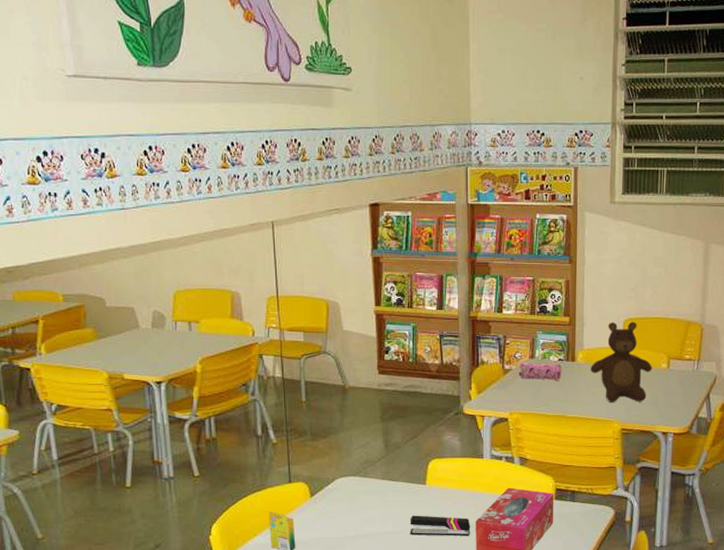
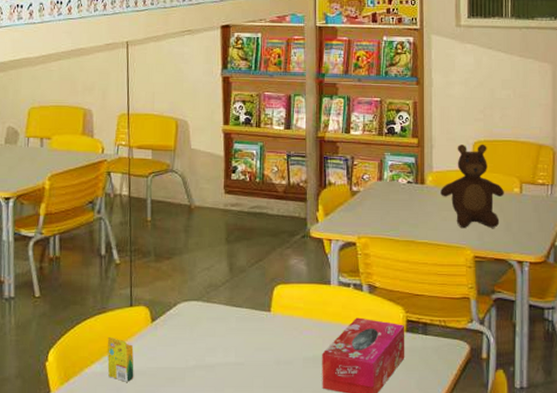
stapler: present [410,515,471,536] -> none [253,345,317,370]
pencil case: present [518,361,562,382] -> none [366,183,411,205]

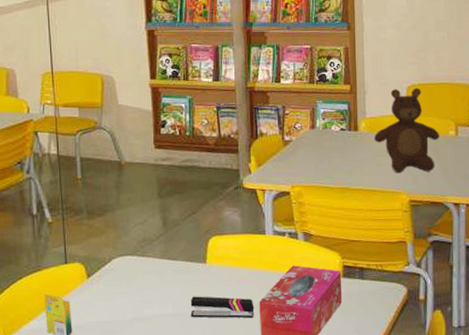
stapler: none [253,345,317,370] -> present [190,296,255,318]

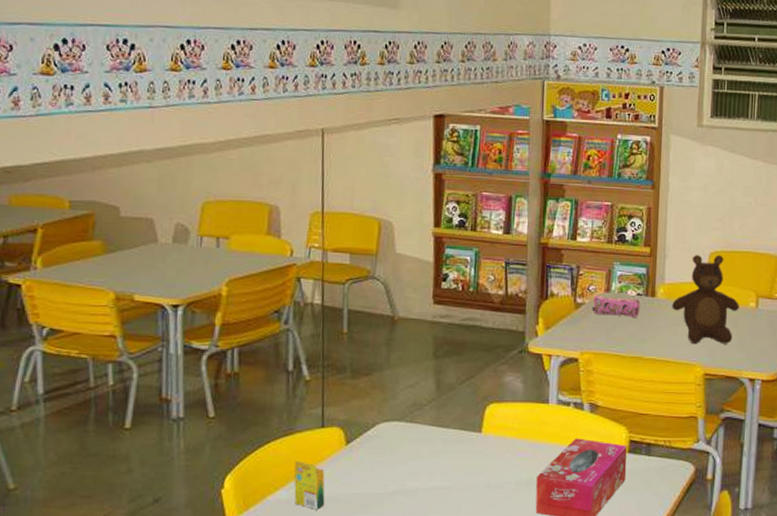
stapler: present [190,296,255,318] -> none [460,468,531,494]
pencil case: none [299,131,345,152] -> present [591,294,641,319]

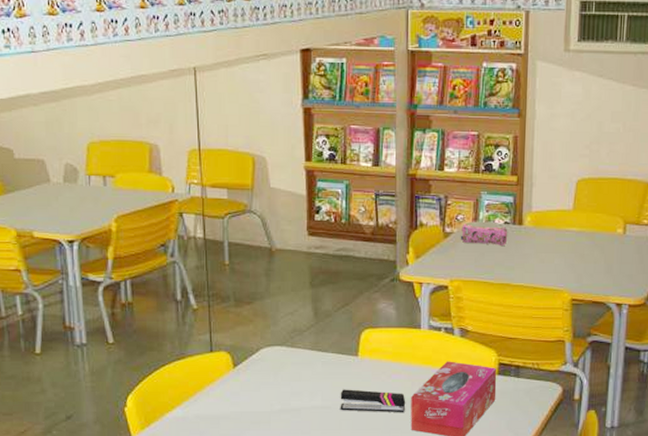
crayon box: present [294,462,325,510] -> none [189,383,217,426]
stapler: none [460,468,531,494] -> present [340,389,406,412]
teddy bear: present [672,254,739,344] -> none [539,182,607,270]

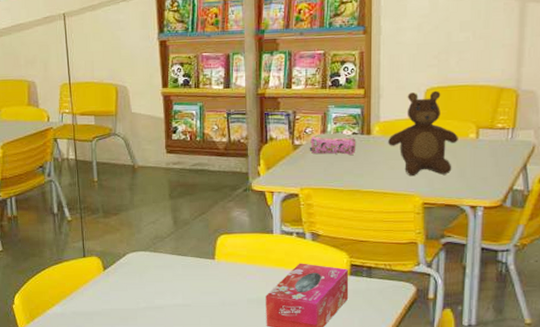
stapler: present [340,389,406,412] -> none [199,289,261,310]
teddy bear: none [539,182,607,270] -> present [388,90,458,176]

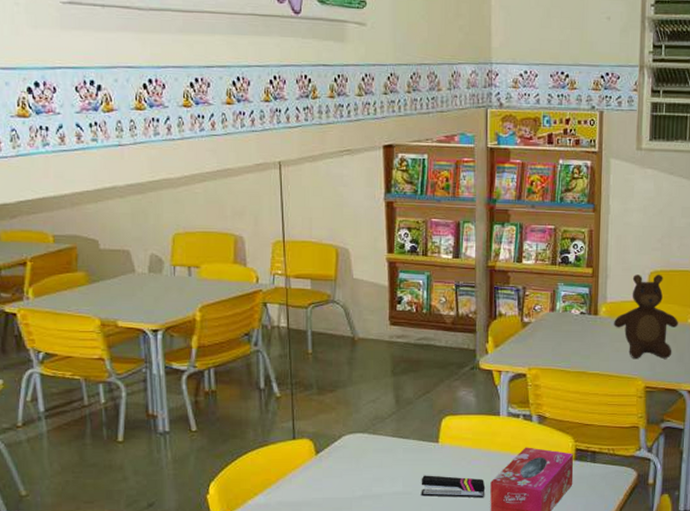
stapler: none [199,289,261,310] -> present [421,475,486,498]
pencil case: present [309,136,356,156] -> none [538,314,584,336]

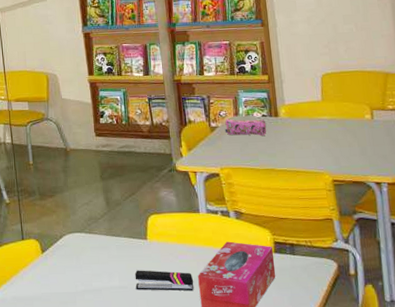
pencil case: none [538,314,584,336] -> present [225,118,267,137]
teddy bear: present [614,274,678,359] -> none [294,76,356,154]

